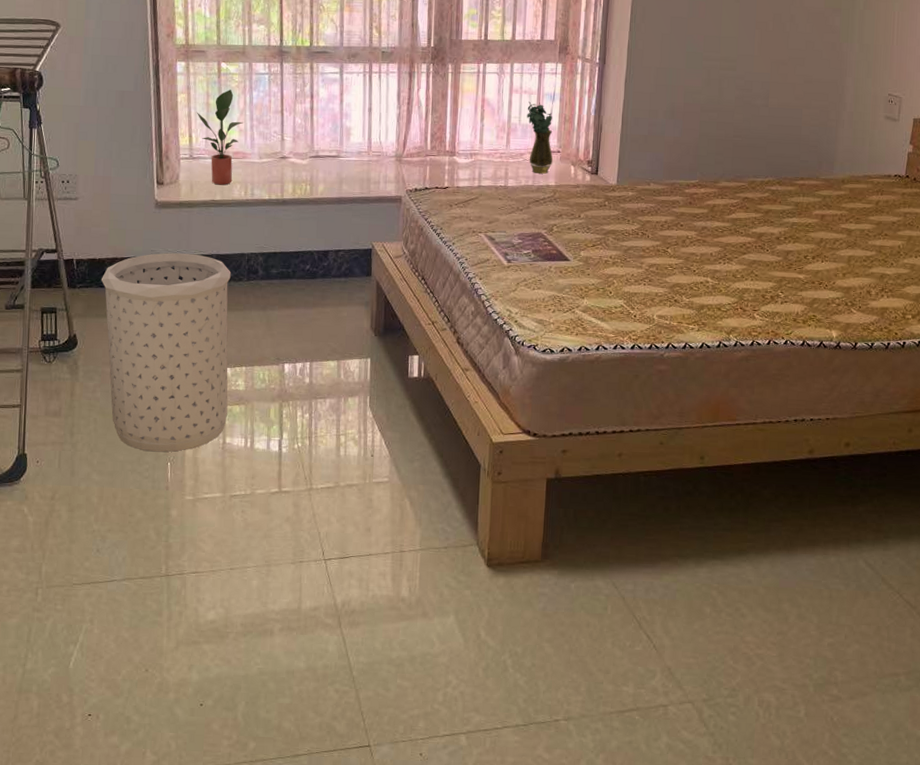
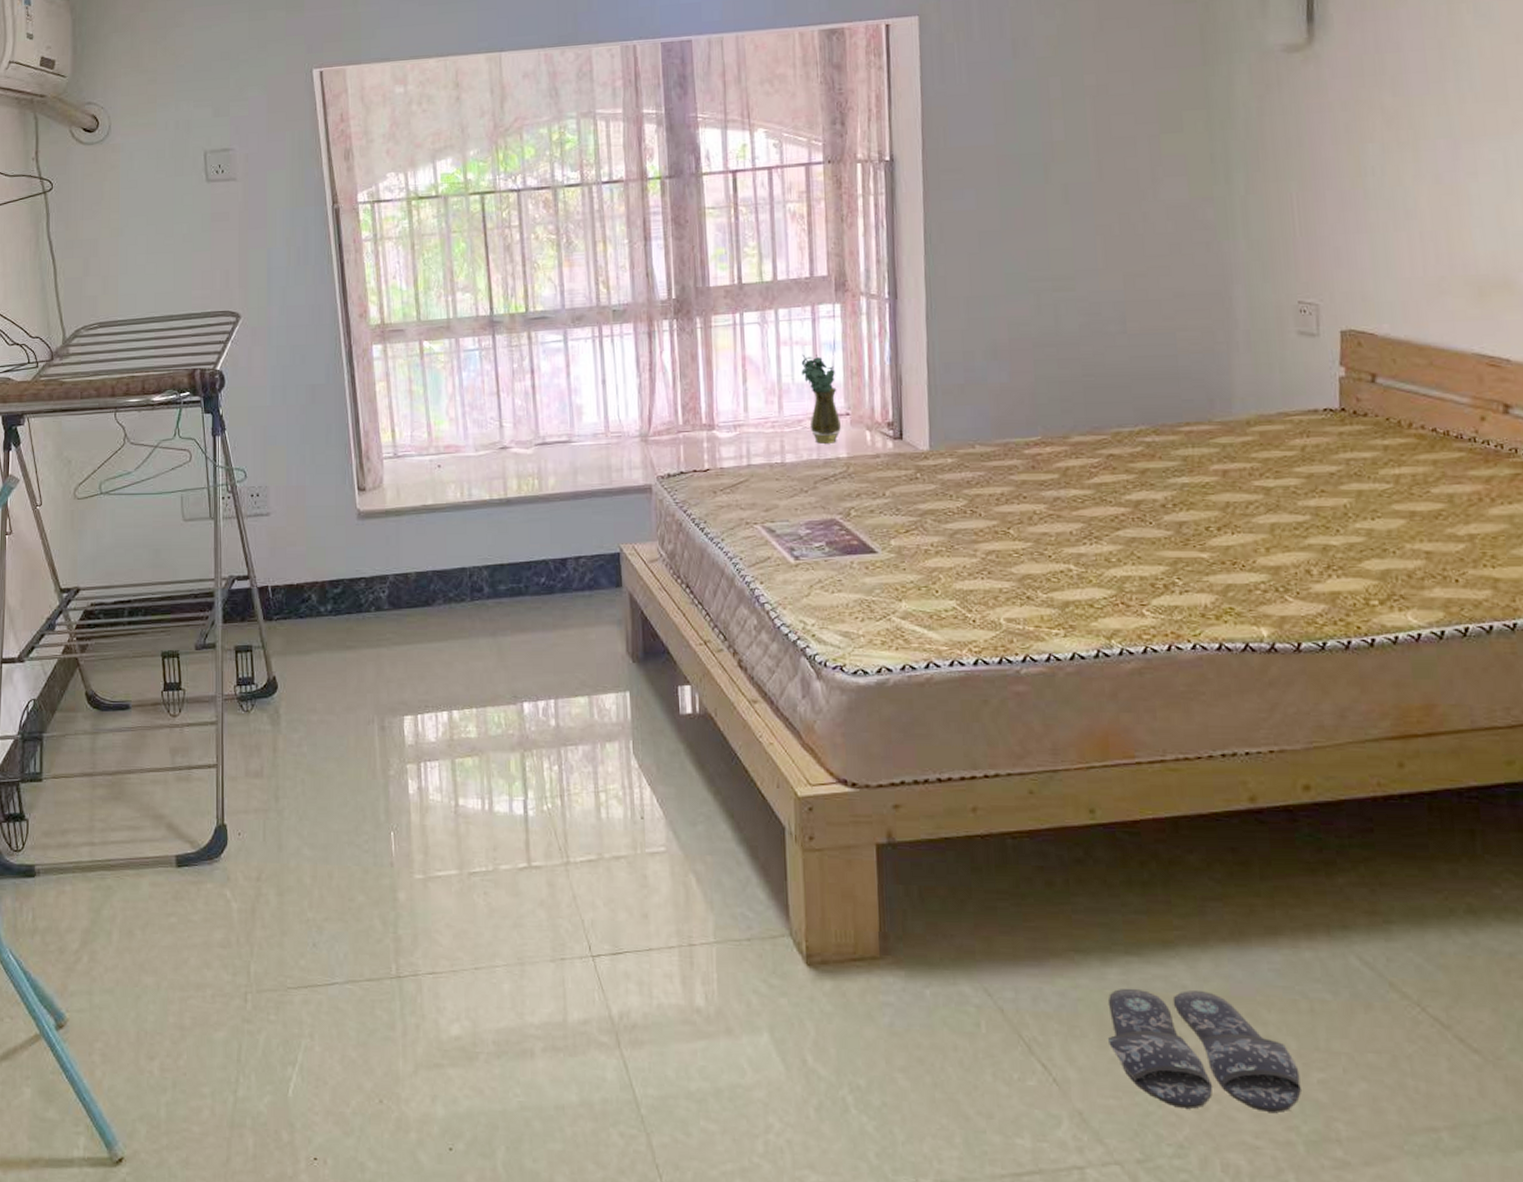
laundry basket: present [101,252,231,452] -> none [300,572,458,819]
potted plant: present [196,90,244,185] -> none [398,372,454,487]
slippers: none [694,582,817,665] -> present [1108,988,1301,1113]

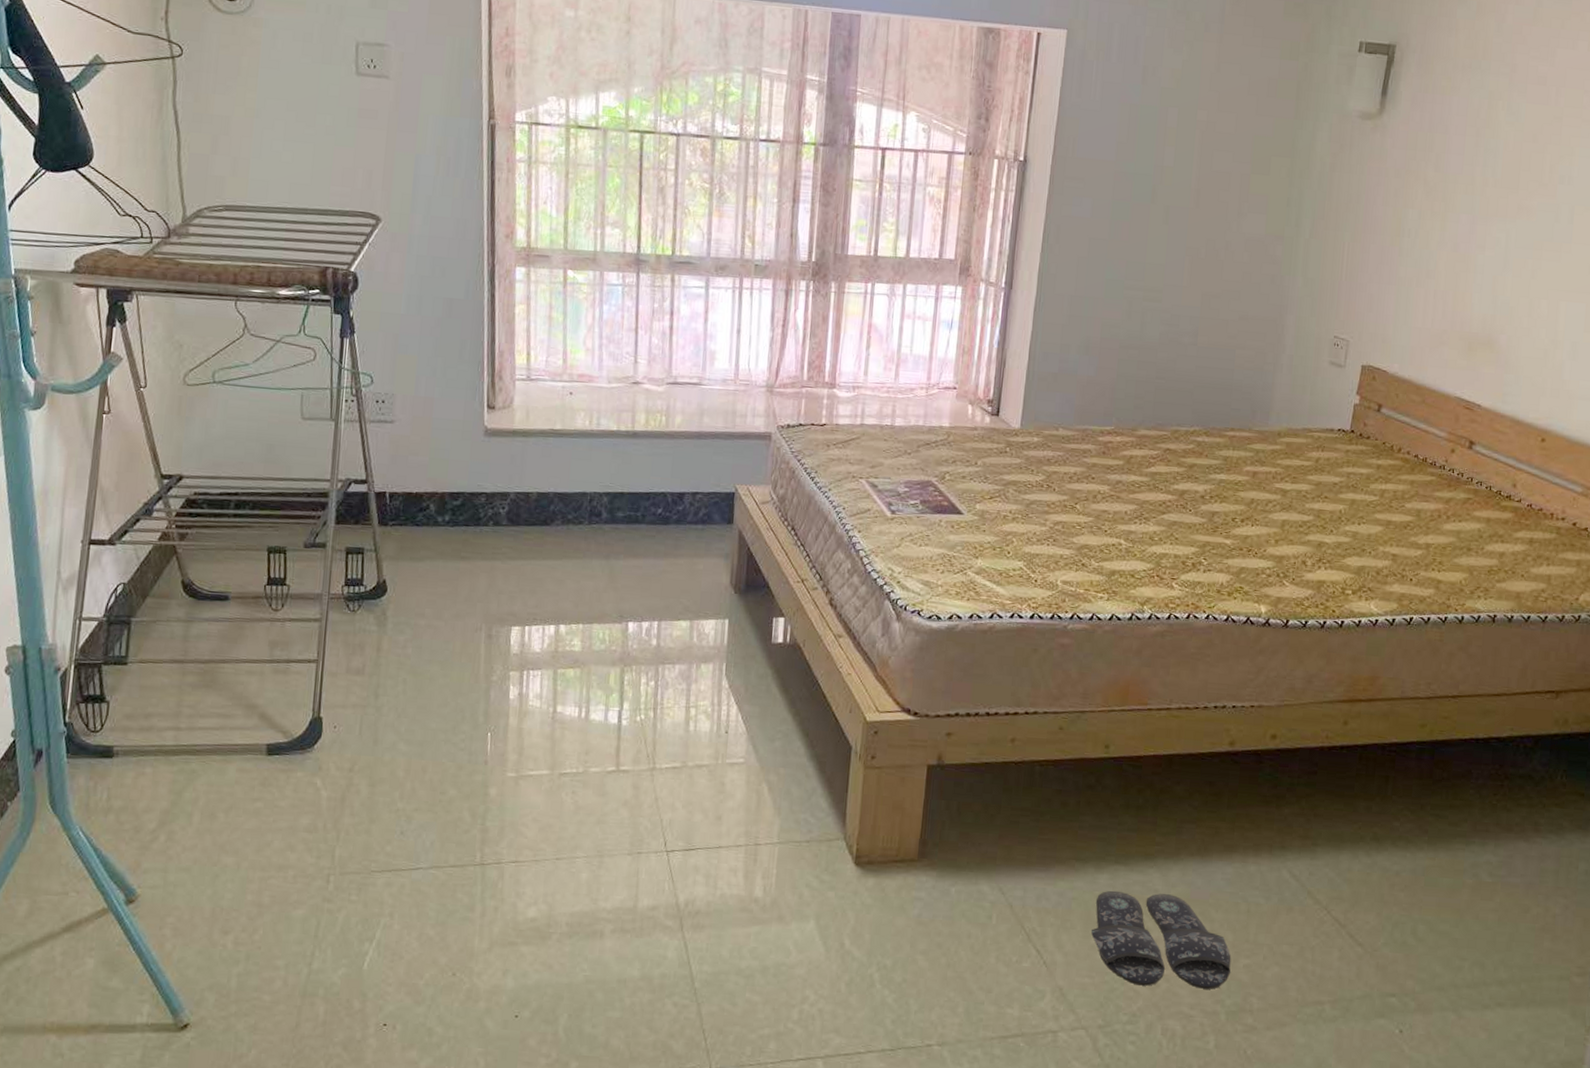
vase: present [801,354,841,444] -> none [919,328,949,413]

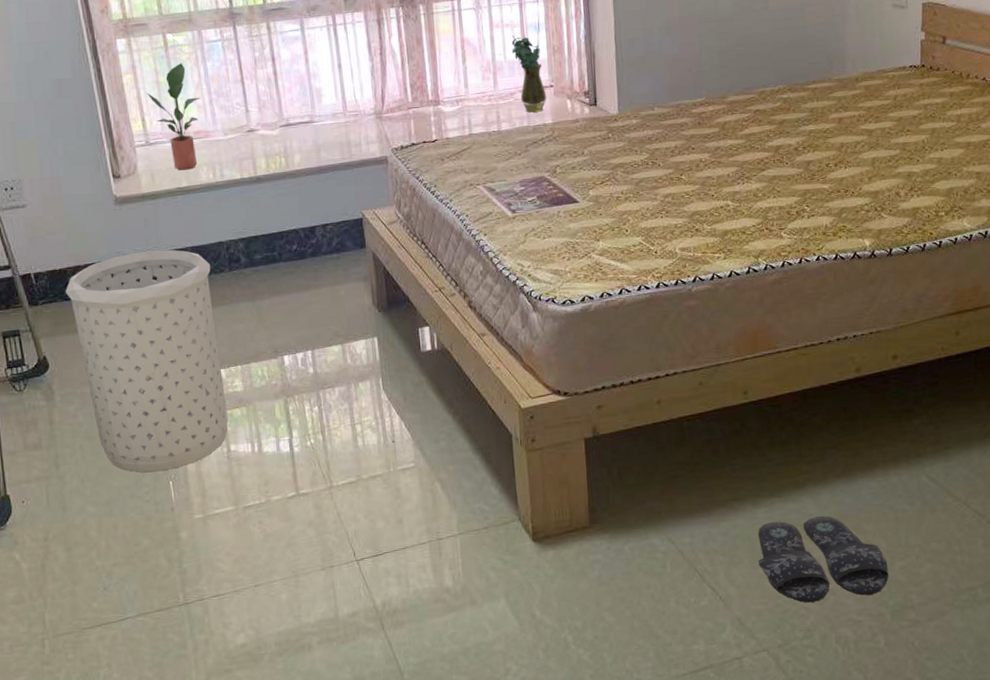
laundry basket: none [417,488,570,721] -> present [65,249,228,473]
potted plant: none [536,302,592,413] -> present [146,63,202,171]
vase: none [919,328,949,413] -> present [511,35,546,113]

